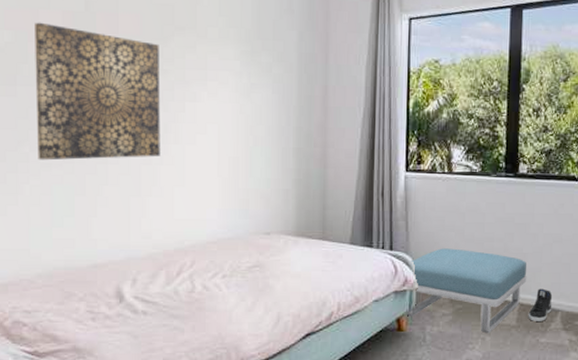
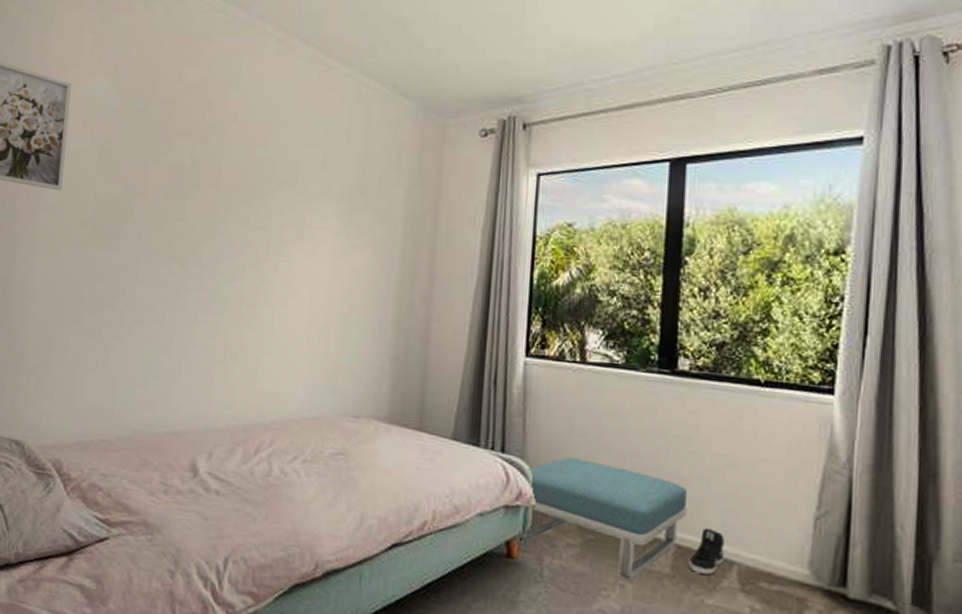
wall art: present [35,22,161,161] -> none [131,177,258,320]

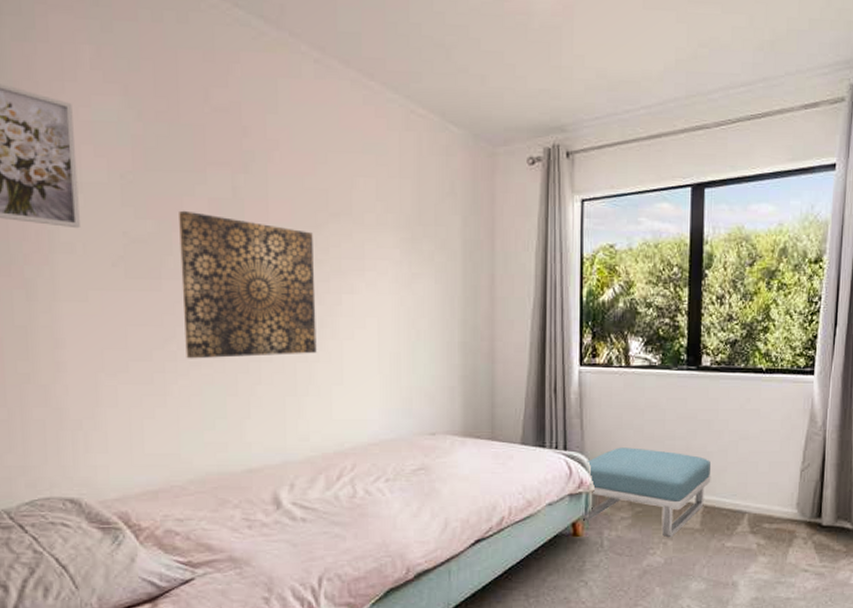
wall art: none [131,177,258,320] -> present [179,210,317,359]
sneaker: present [688,528,725,575] -> none [712,489,739,524]

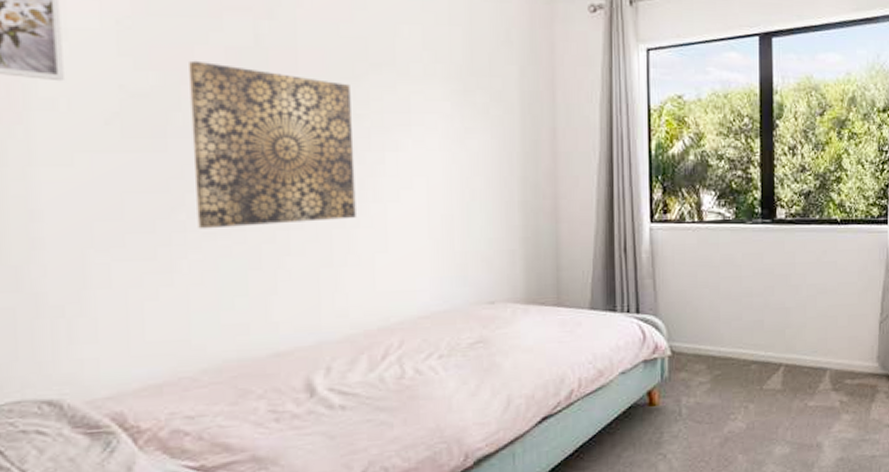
footstool: present [581,447,711,538] -> none [656,307,791,401]

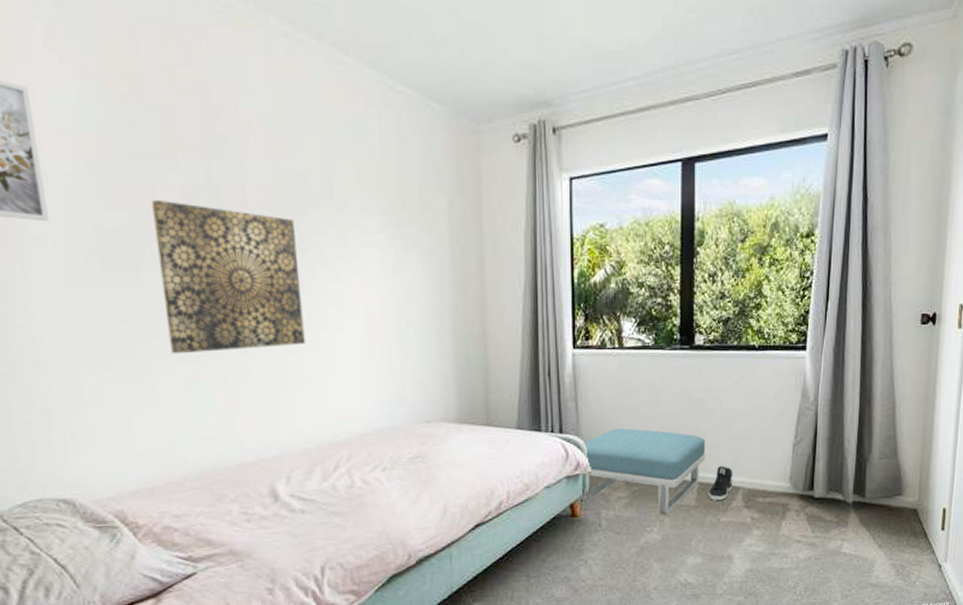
footstool: none [656,307,791,401] -> present [578,428,706,515]
sneaker: none [794,346,820,383] -> present [708,466,733,500]

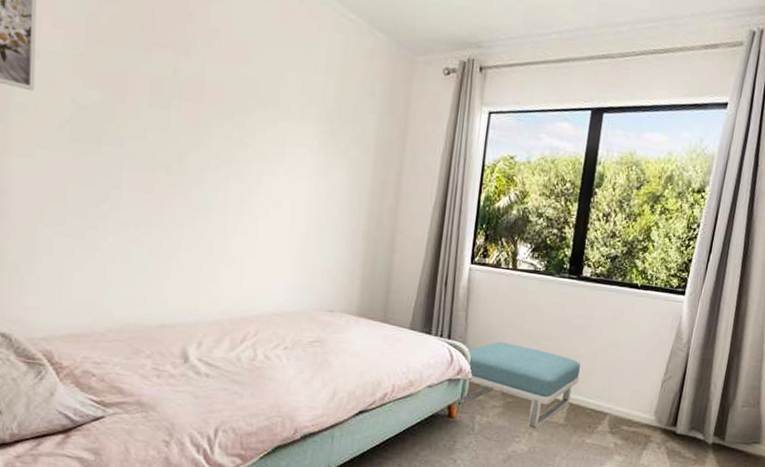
wall art: present [152,199,305,354] -> none [117,84,242,227]
sneaker: present [708,466,733,500] -> none [576,390,603,423]

